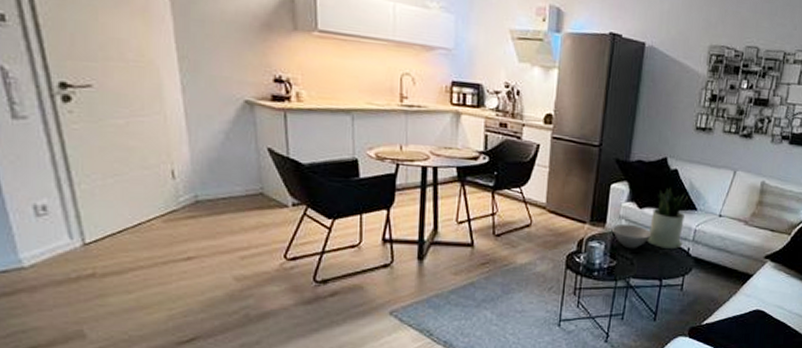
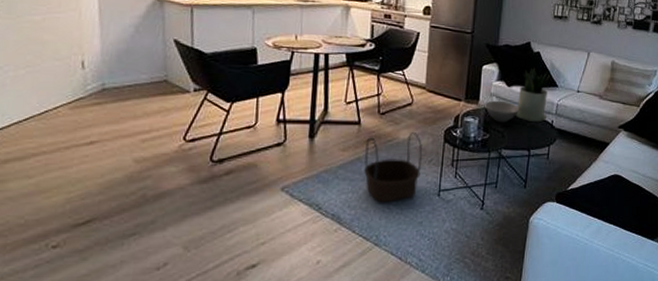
basket: none [478,255,542,332] -> present [364,131,423,203]

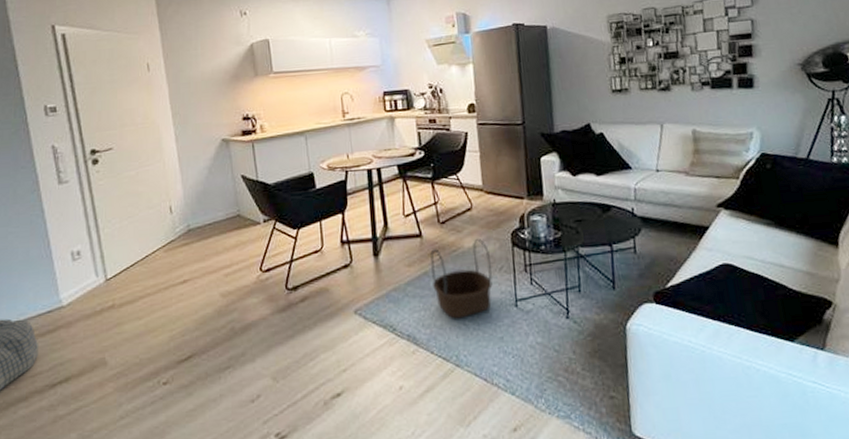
bowl: present [485,100,520,123] -> none [551,193,592,218]
planter: present [515,67,549,122] -> none [587,151,626,213]

